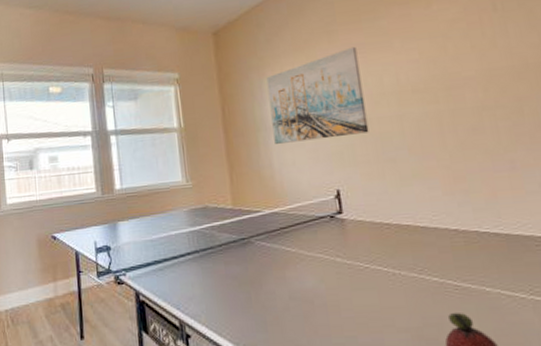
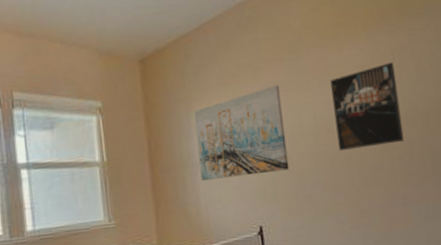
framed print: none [415,13,511,111] -> present [330,62,405,150]

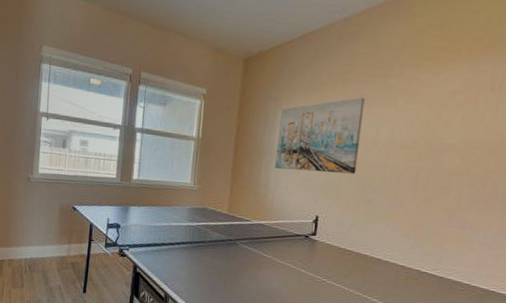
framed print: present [330,62,405,150] -> none [409,92,491,170]

